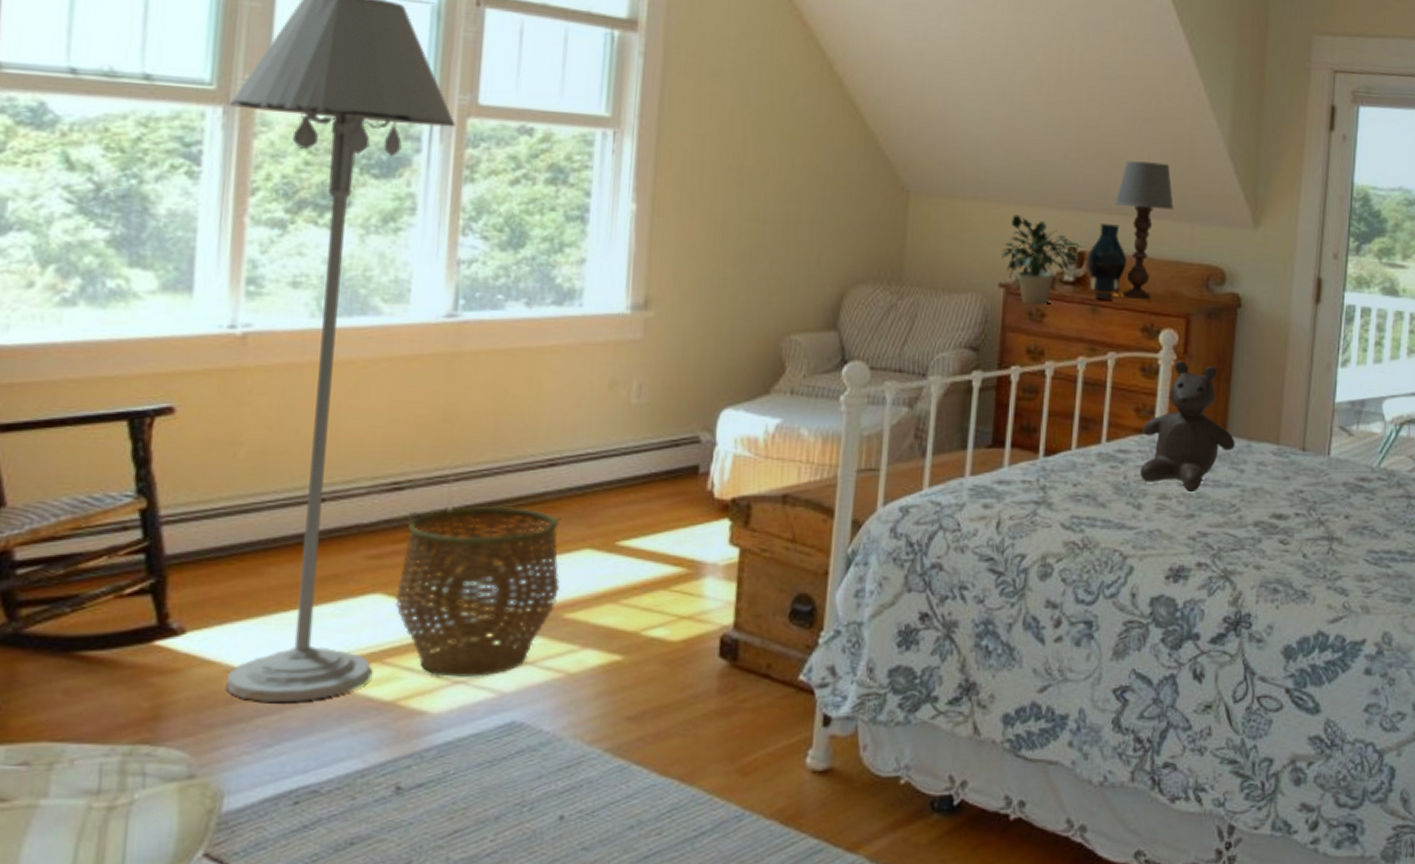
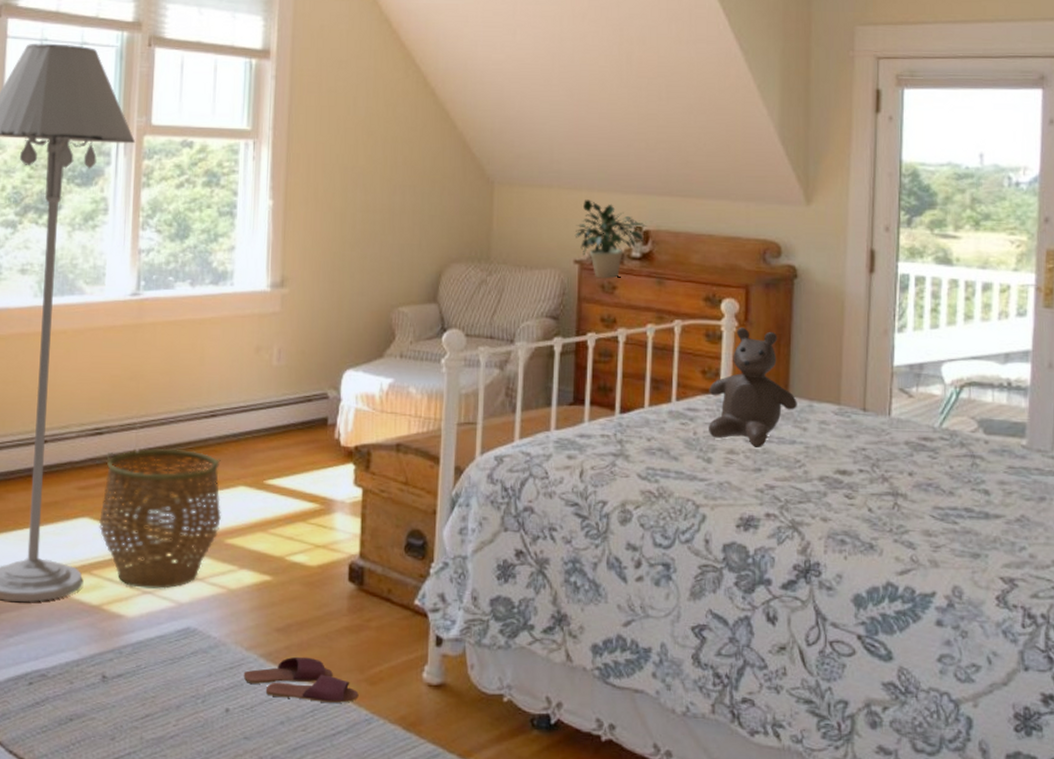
slippers: none [583,748,728,800] -> present [243,657,359,703]
vase: present [1086,224,1127,299] -> none [651,205,688,272]
table lamp: present [1115,161,1174,301] -> none [675,147,729,273]

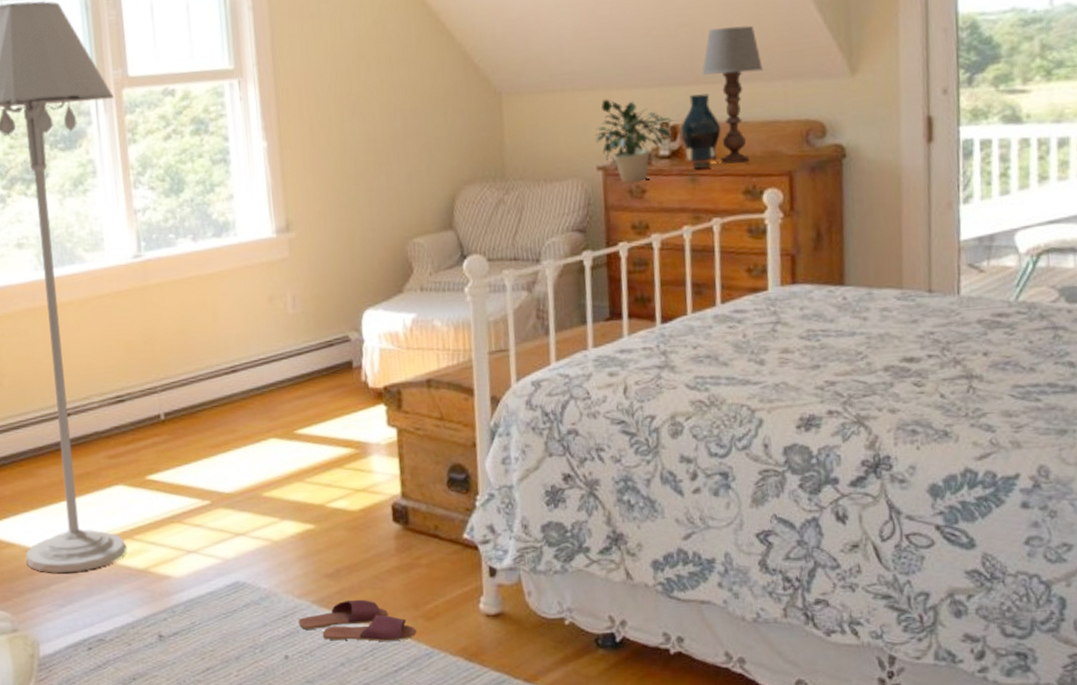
basket: present [98,448,221,589] -> none [131,408,256,548]
vase: none [651,205,688,272] -> present [679,94,721,168]
table lamp: none [675,147,729,273] -> present [701,25,763,164]
teddy bear: present [709,328,797,447] -> none [756,218,855,343]

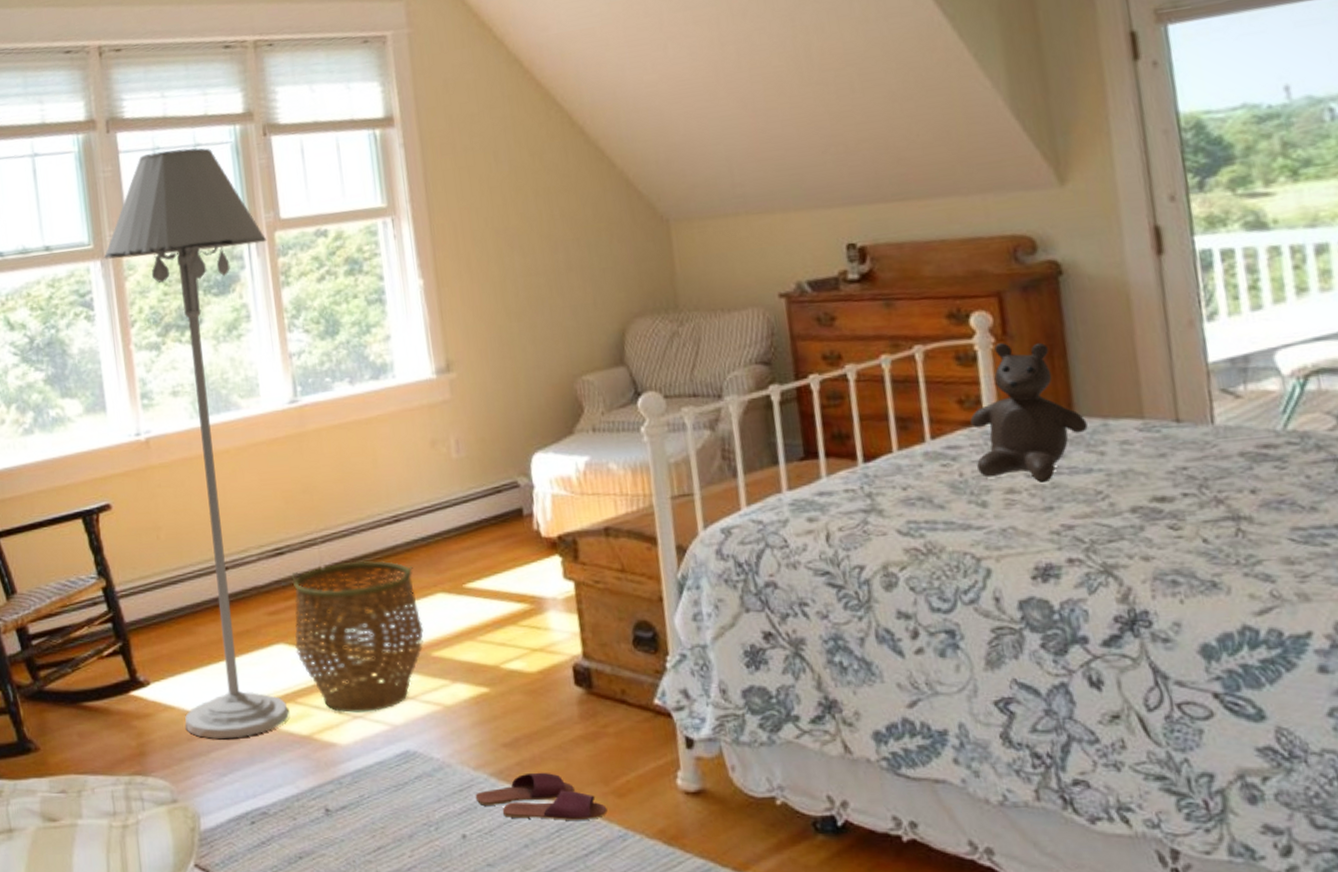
basket: none [131,408,256,548] -> present [291,560,424,713]
potted plant: present [595,99,674,184] -> none [774,221,862,311]
vase: present [679,94,721,168] -> none [868,211,916,292]
table lamp: present [701,25,763,164] -> none [888,137,958,287]
teddy bear: none [756,218,855,343] -> present [970,342,1088,482]

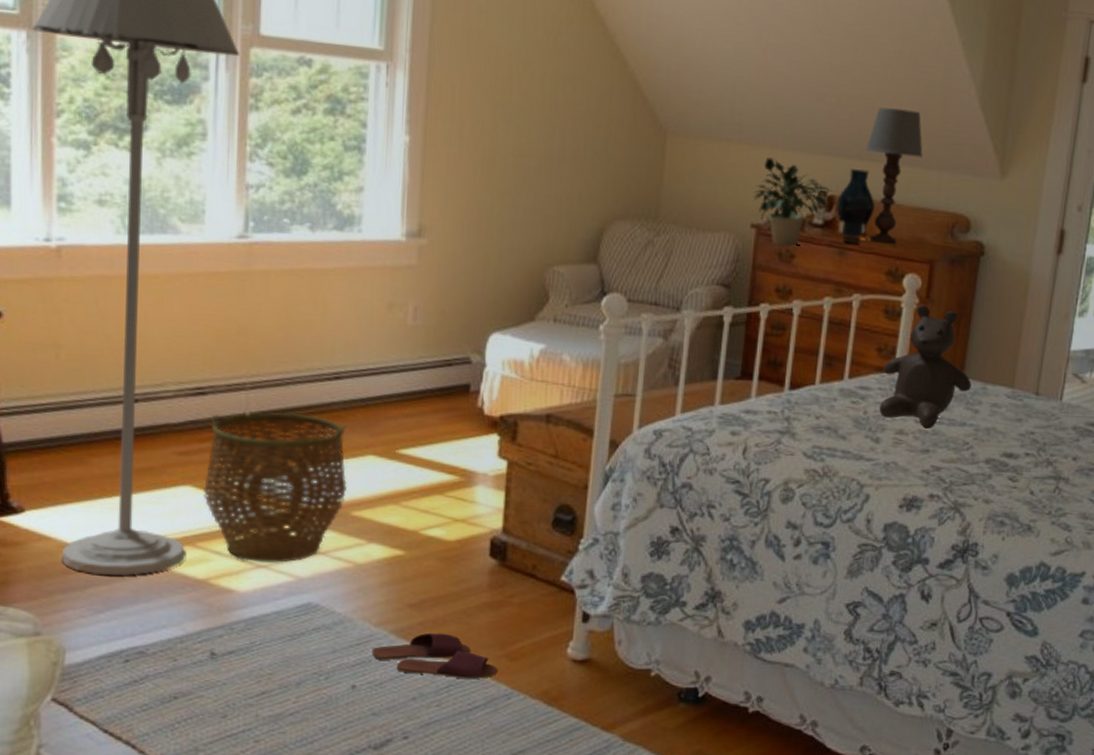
potted plant: none [774,221,862,311] -> present [753,157,833,247]
vase: none [868,211,916,292] -> present [835,169,875,243]
table lamp: none [888,137,958,287] -> present [865,107,923,246]

